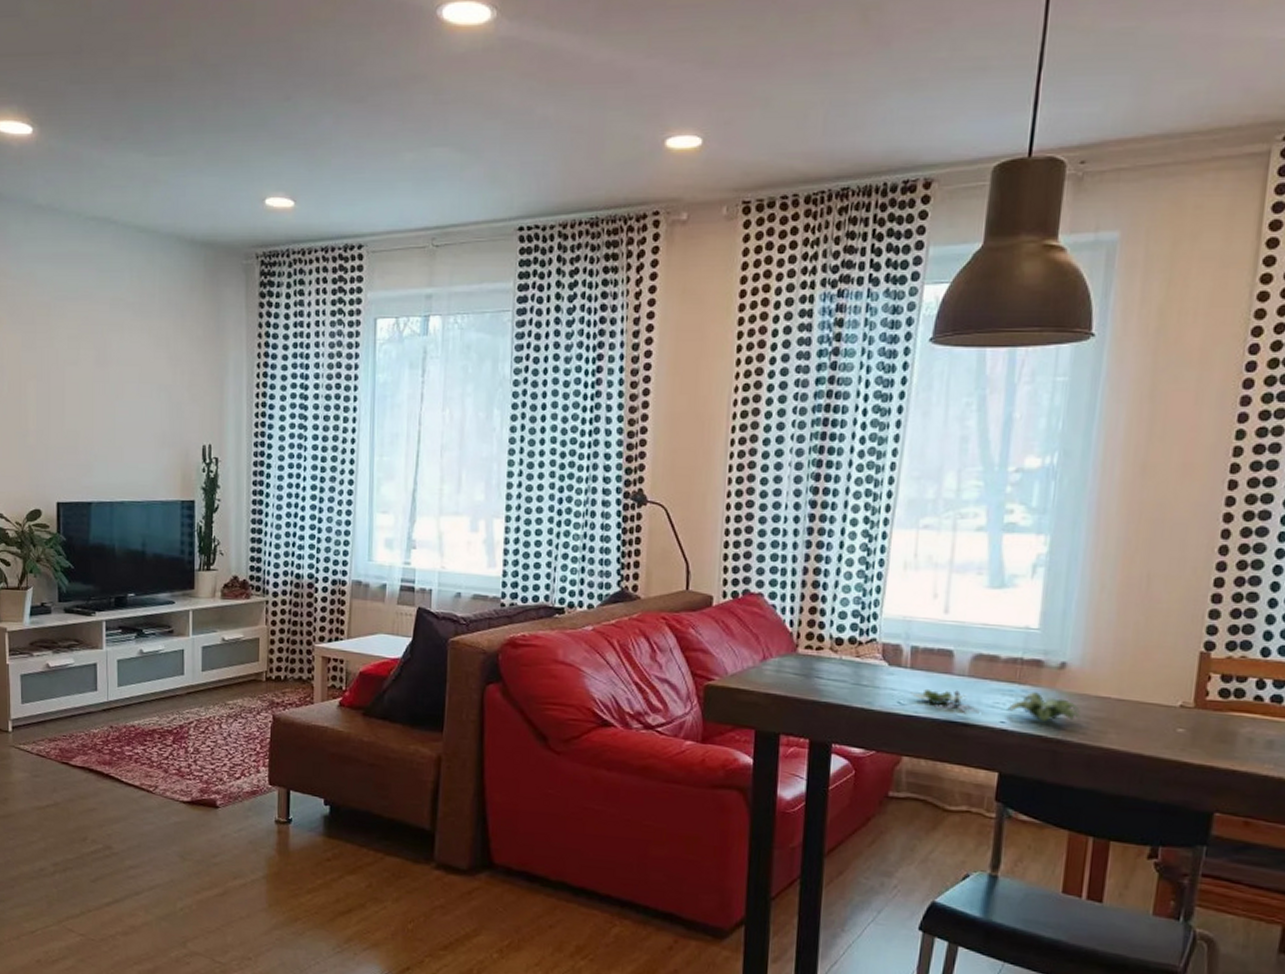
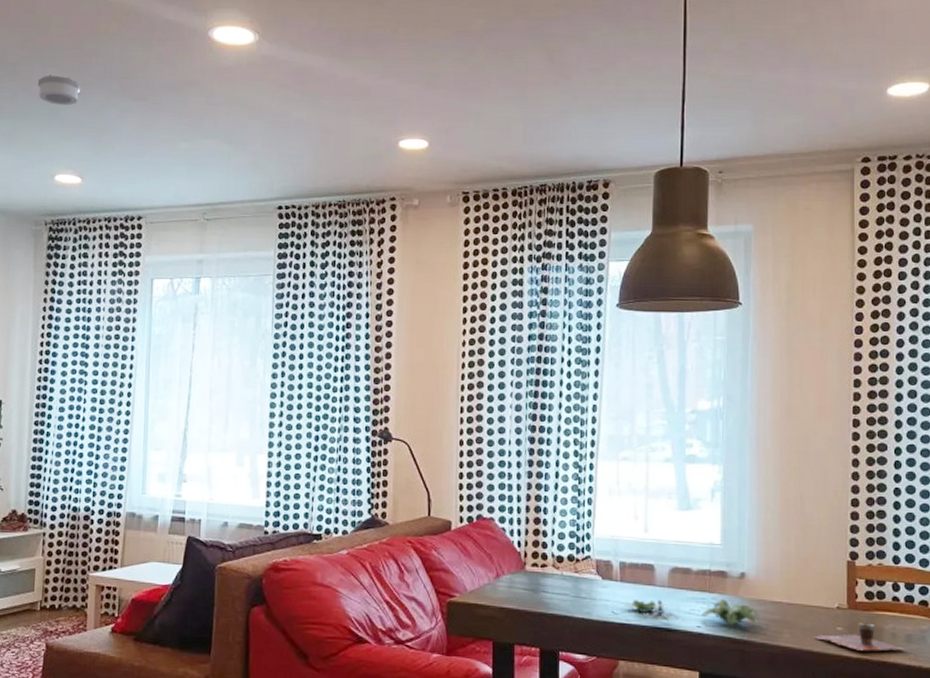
smoke detector: none [242,76,291,114] -> present [37,75,81,106]
cup: none [1146,724,1264,758] -> present [814,623,906,651]

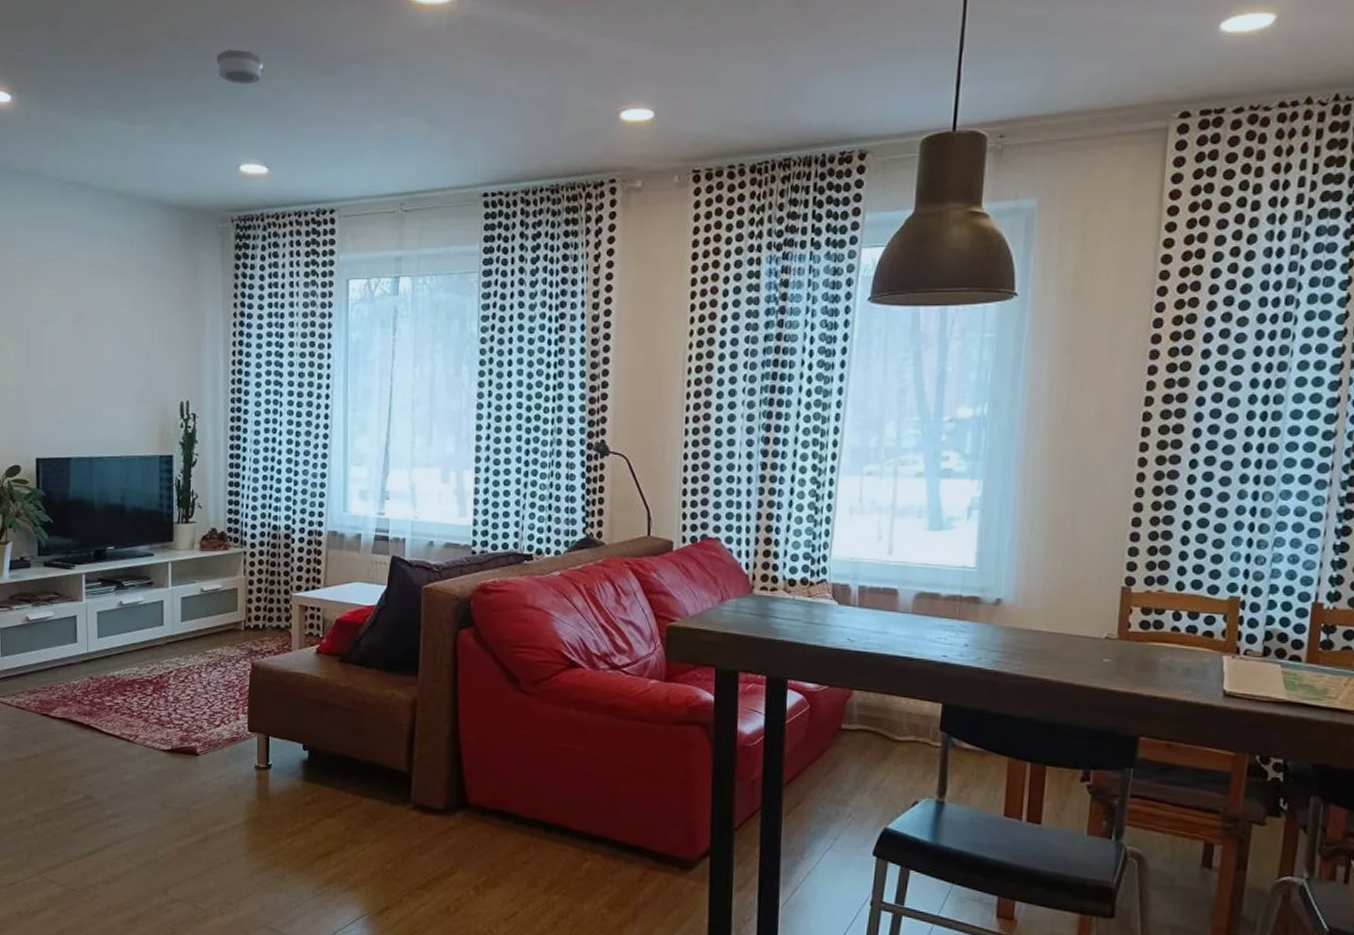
flower: present [622,599,761,625] -> none [859,625,1016,654]
cup: present [814,623,906,651] -> none [1075,654,1182,685]

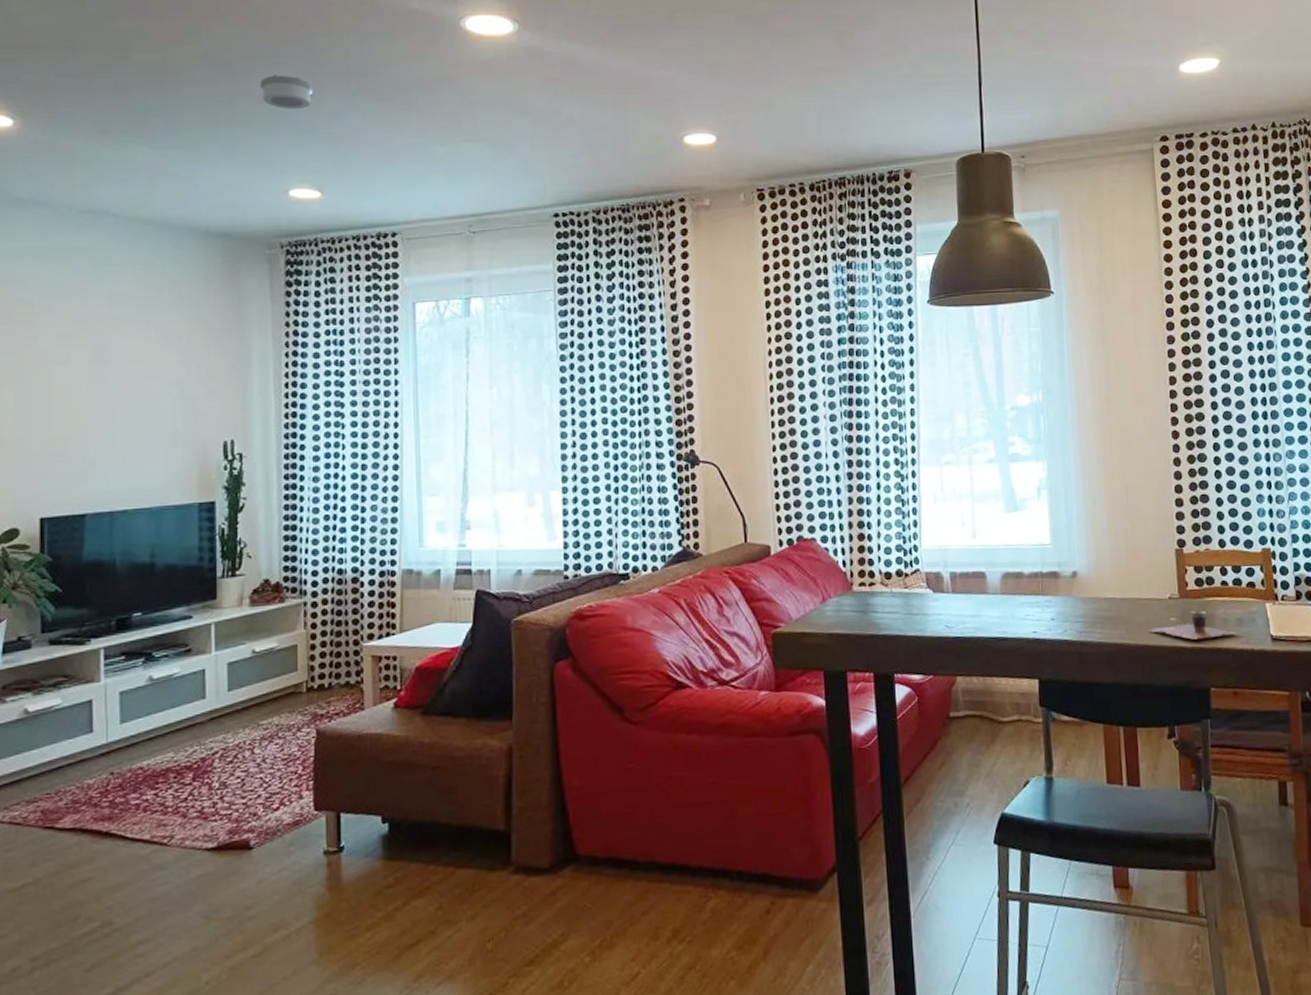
cup: none [1075,654,1182,685] -> present [1148,610,1237,640]

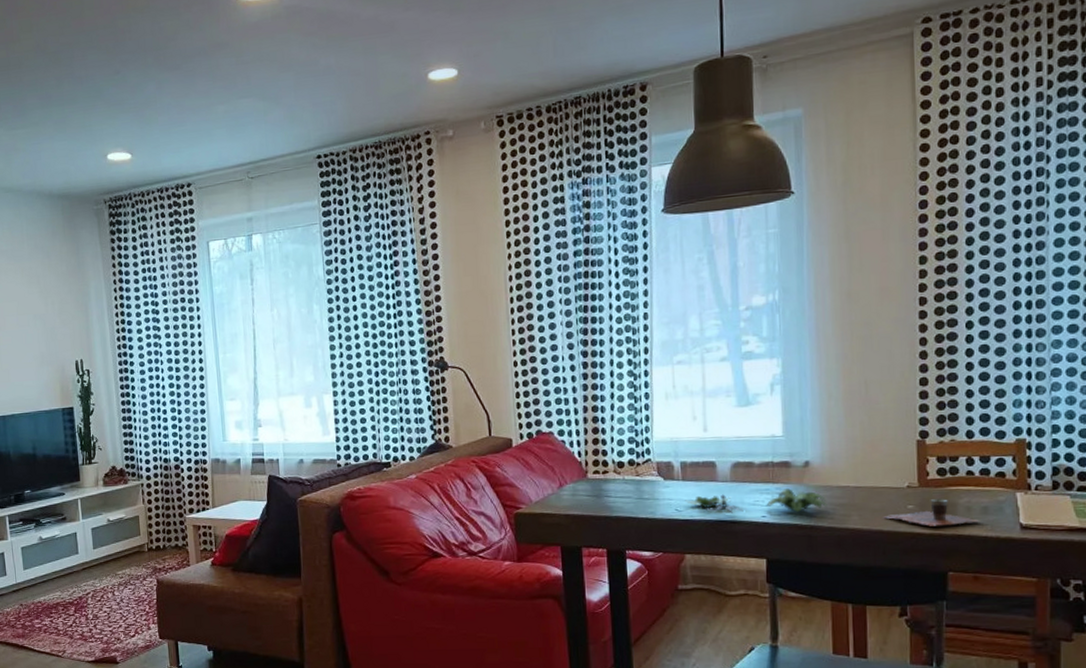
smoke detector: present [259,75,313,110] -> none [78,56,119,87]
flower: none [955,601,1096,630] -> present [685,488,827,514]

